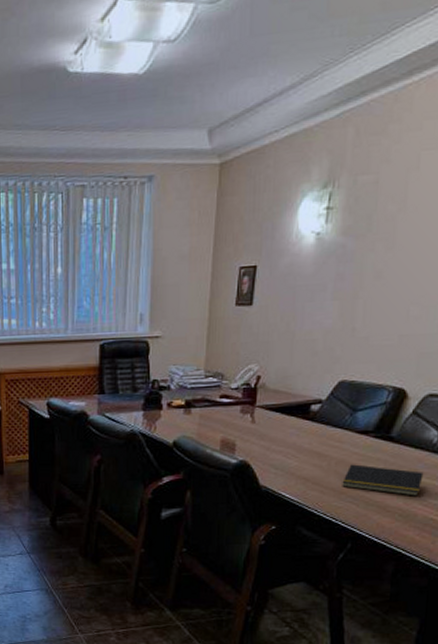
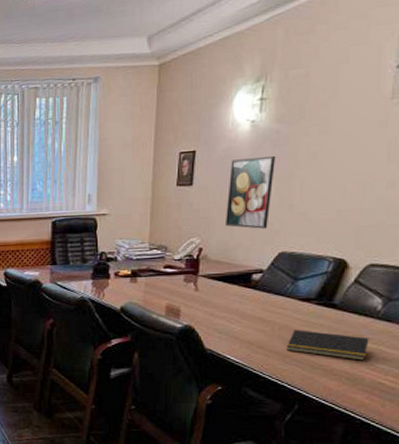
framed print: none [286,273,339,355] -> present [226,155,275,229]

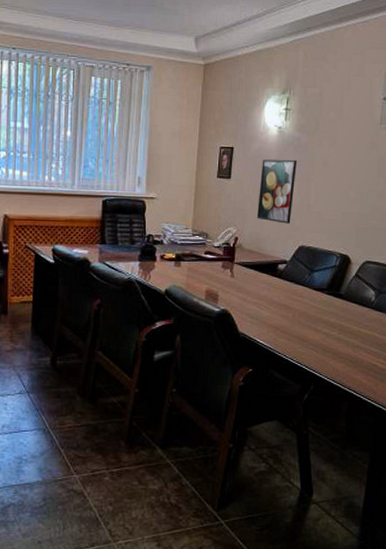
notepad: present [286,329,369,361] -> none [304,316,366,345]

